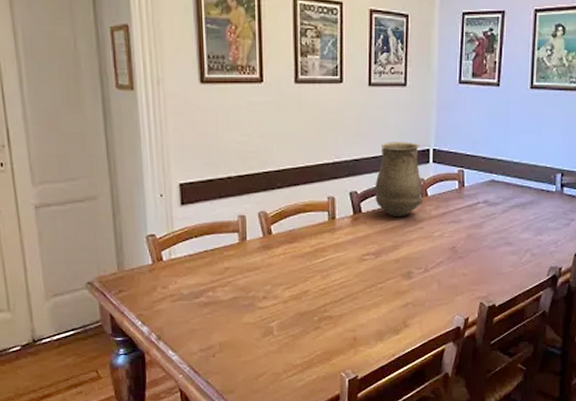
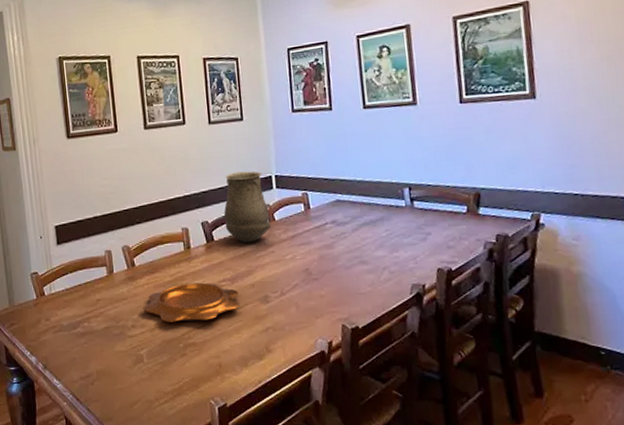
decorative bowl: none [277,255,382,294] -> present [143,282,240,322]

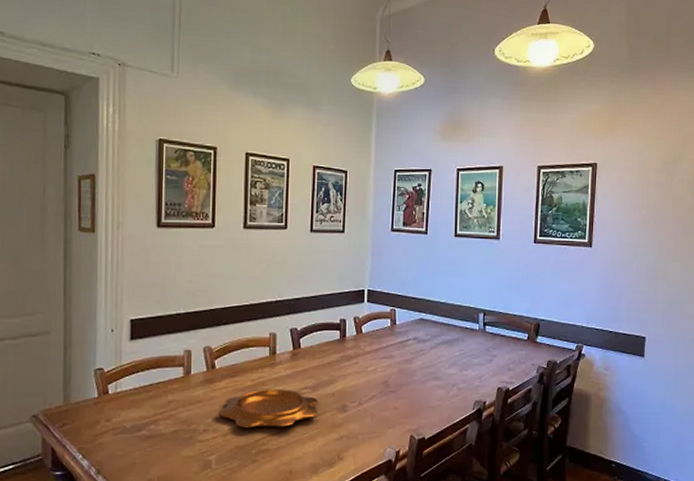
vase: present [224,171,271,243] -> none [313,282,358,353]

